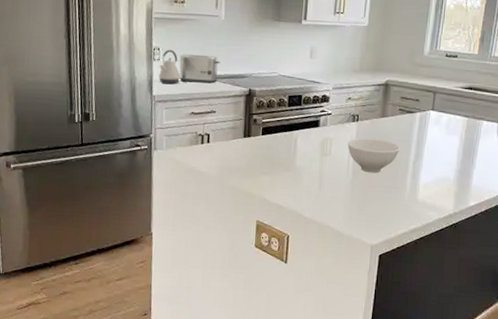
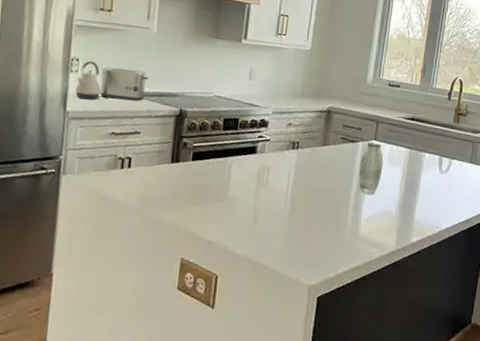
bowl: present [347,138,401,173] -> none [286,167,342,206]
vase: none [417,112,441,162] -> present [359,142,384,194]

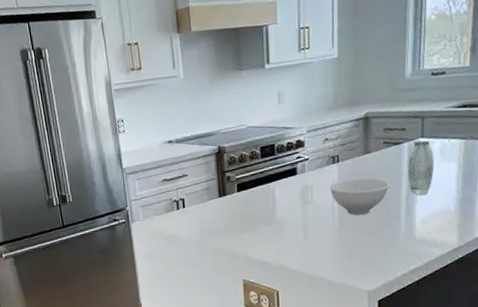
kettle: present [75,60,101,100] -> none [126,119,148,155]
toaster: present [99,66,149,101] -> none [143,118,185,150]
bowl: none [286,167,342,206] -> present [330,178,390,216]

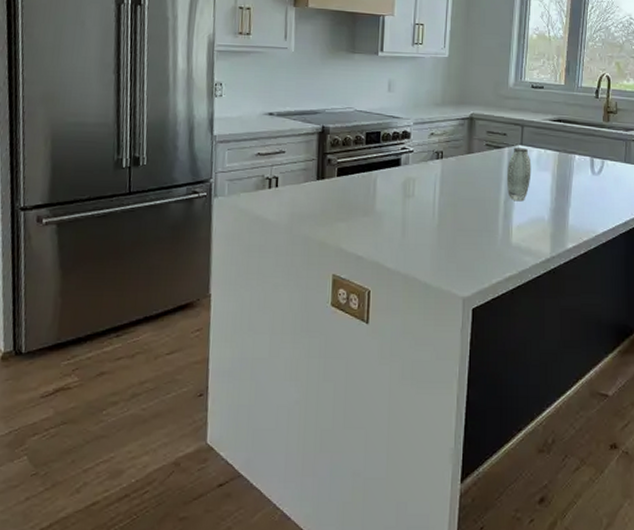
bowl: present [330,178,390,216] -> none [432,177,490,216]

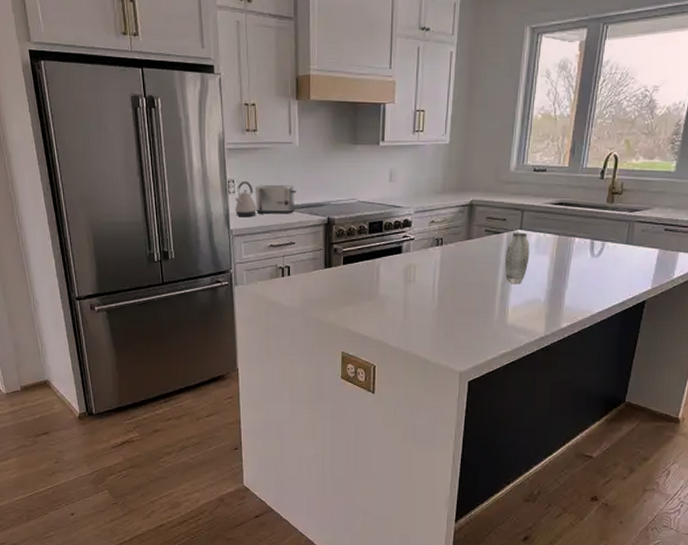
kettle: none [221,84,245,123] -> present [235,181,257,218]
toaster: none [244,89,290,121] -> present [254,184,297,214]

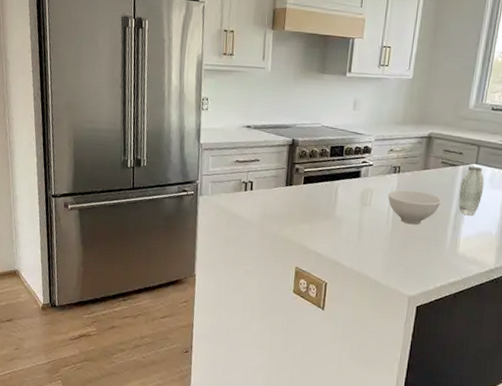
kettle: present [235,181,257,218] -> none [206,99,227,134]
toaster: present [254,184,297,214] -> none [225,104,265,133]
bowl: none [432,262,488,298] -> present [388,189,442,225]

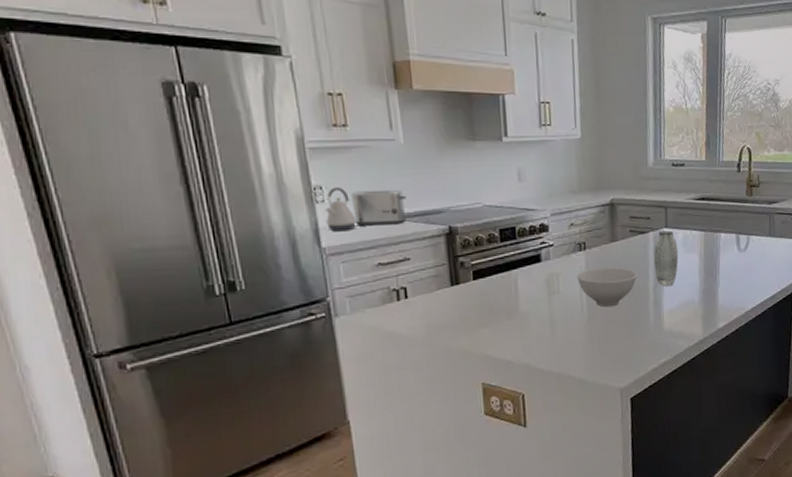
kettle: none [206,99,227,134] -> present [325,186,356,232]
toaster: none [225,104,265,133] -> present [350,189,406,226]

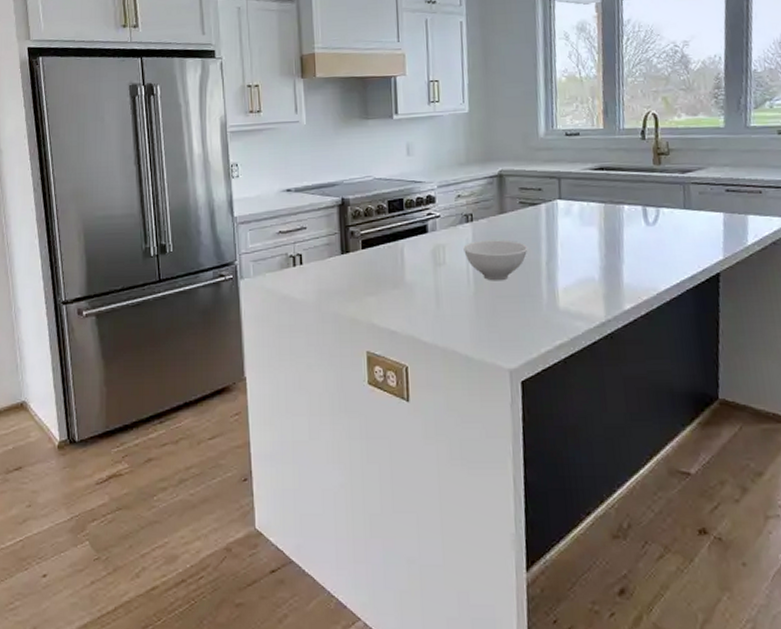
kettle: present [325,186,356,232] -> none [239,164,263,203]
toaster: present [350,189,406,226] -> none [260,165,306,198]
vase: present [654,230,679,286] -> none [546,202,575,261]

